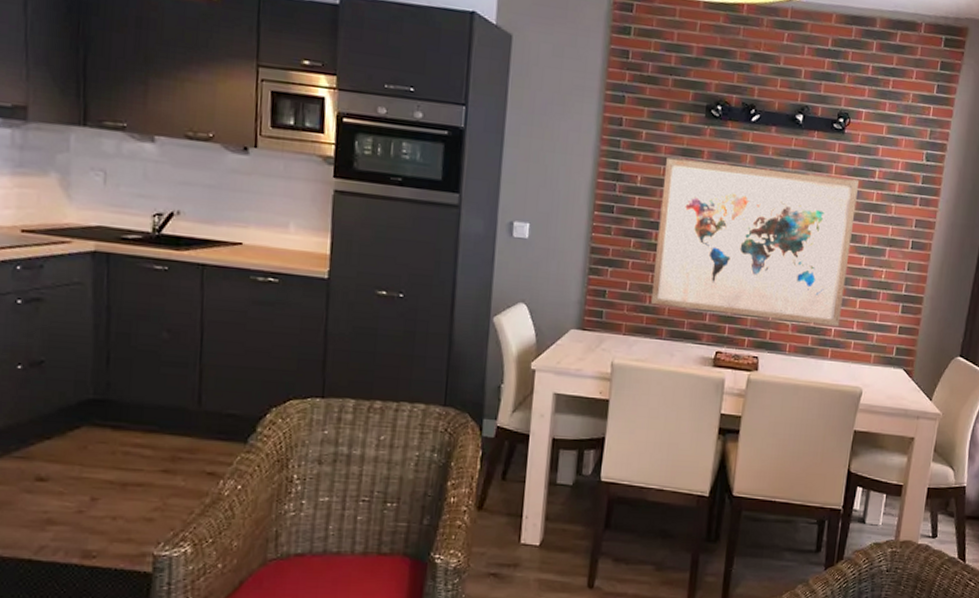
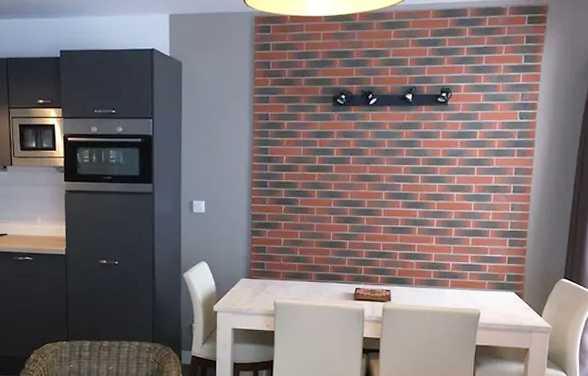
wall art: present [650,157,860,326] -> none [300,140,464,261]

